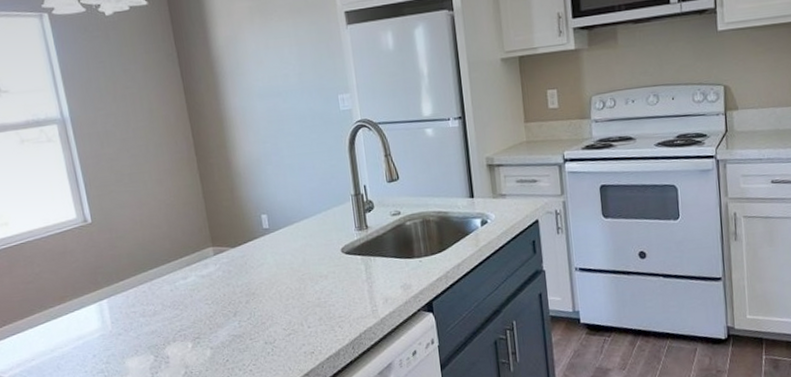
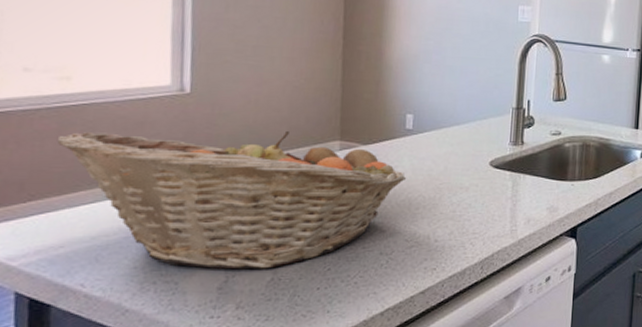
fruit basket: none [10,244,273,368] -> present [57,131,407,270]

